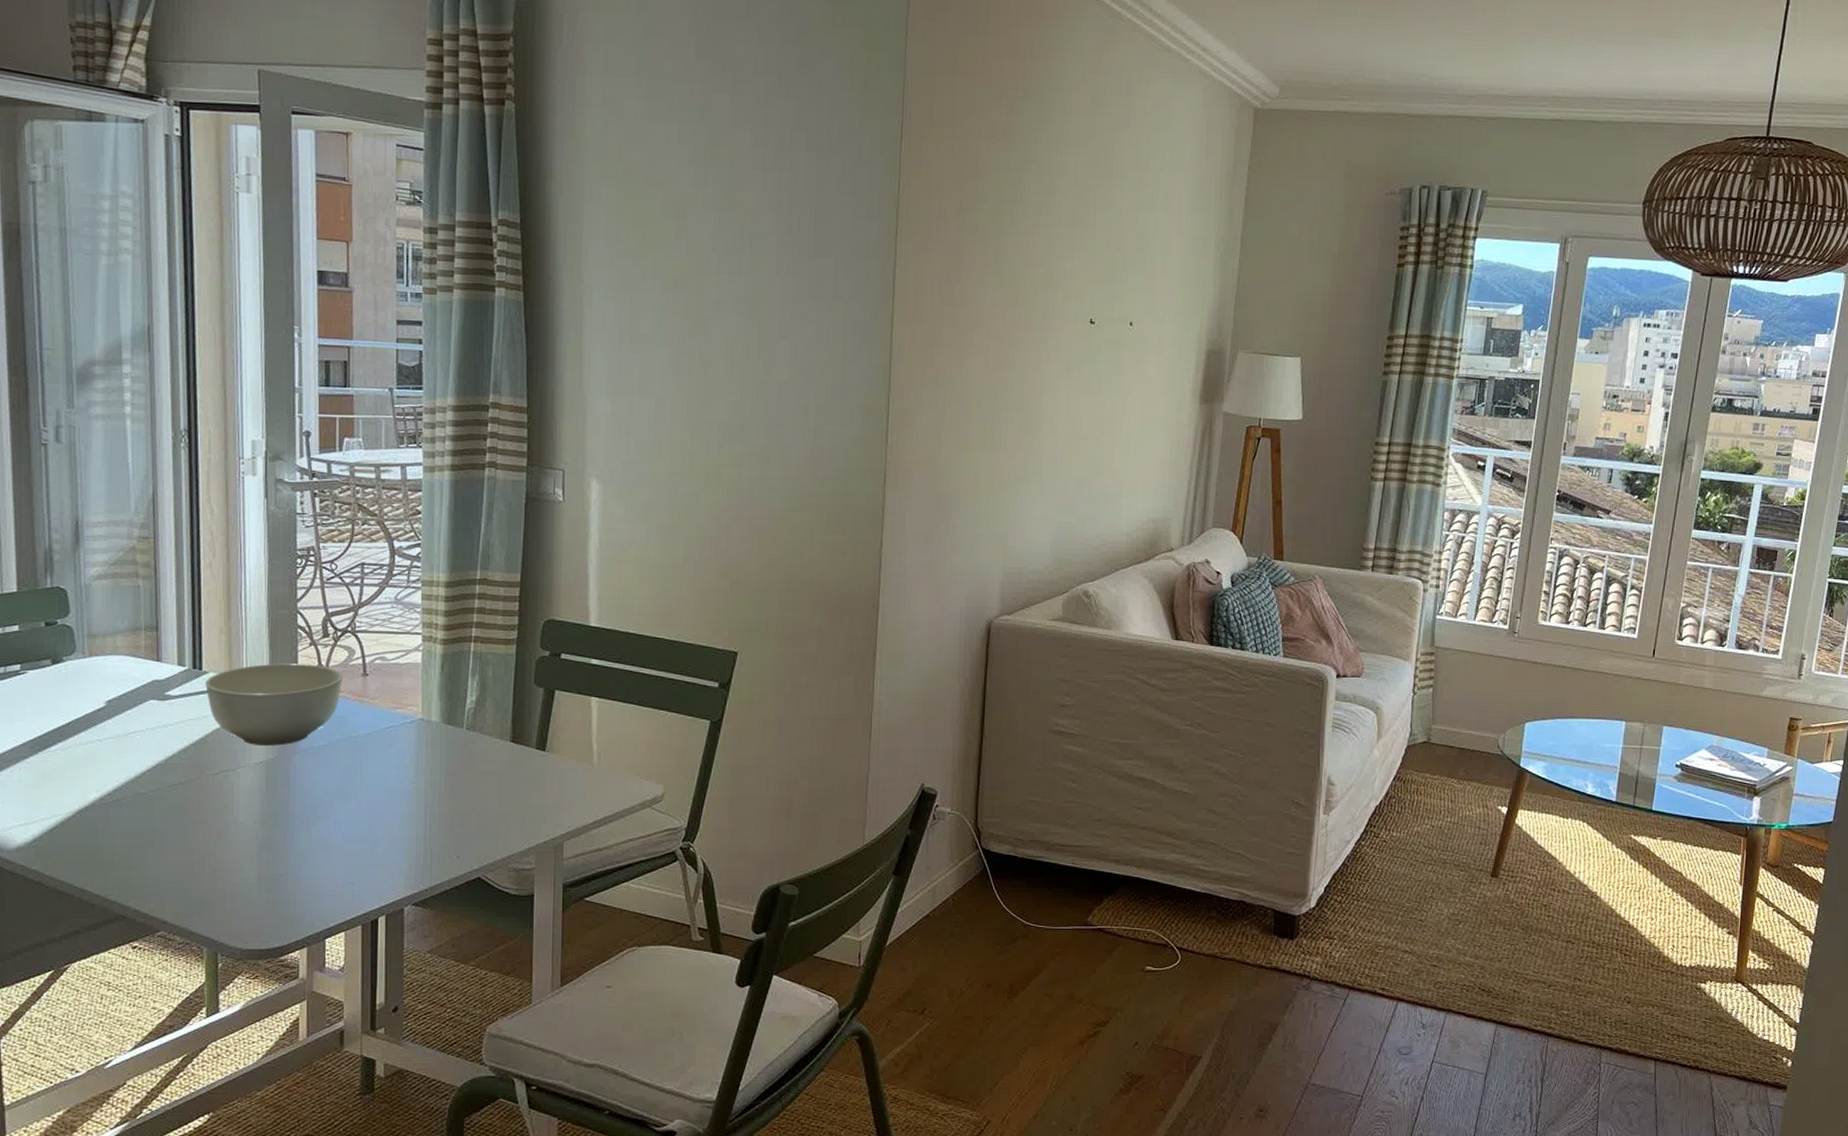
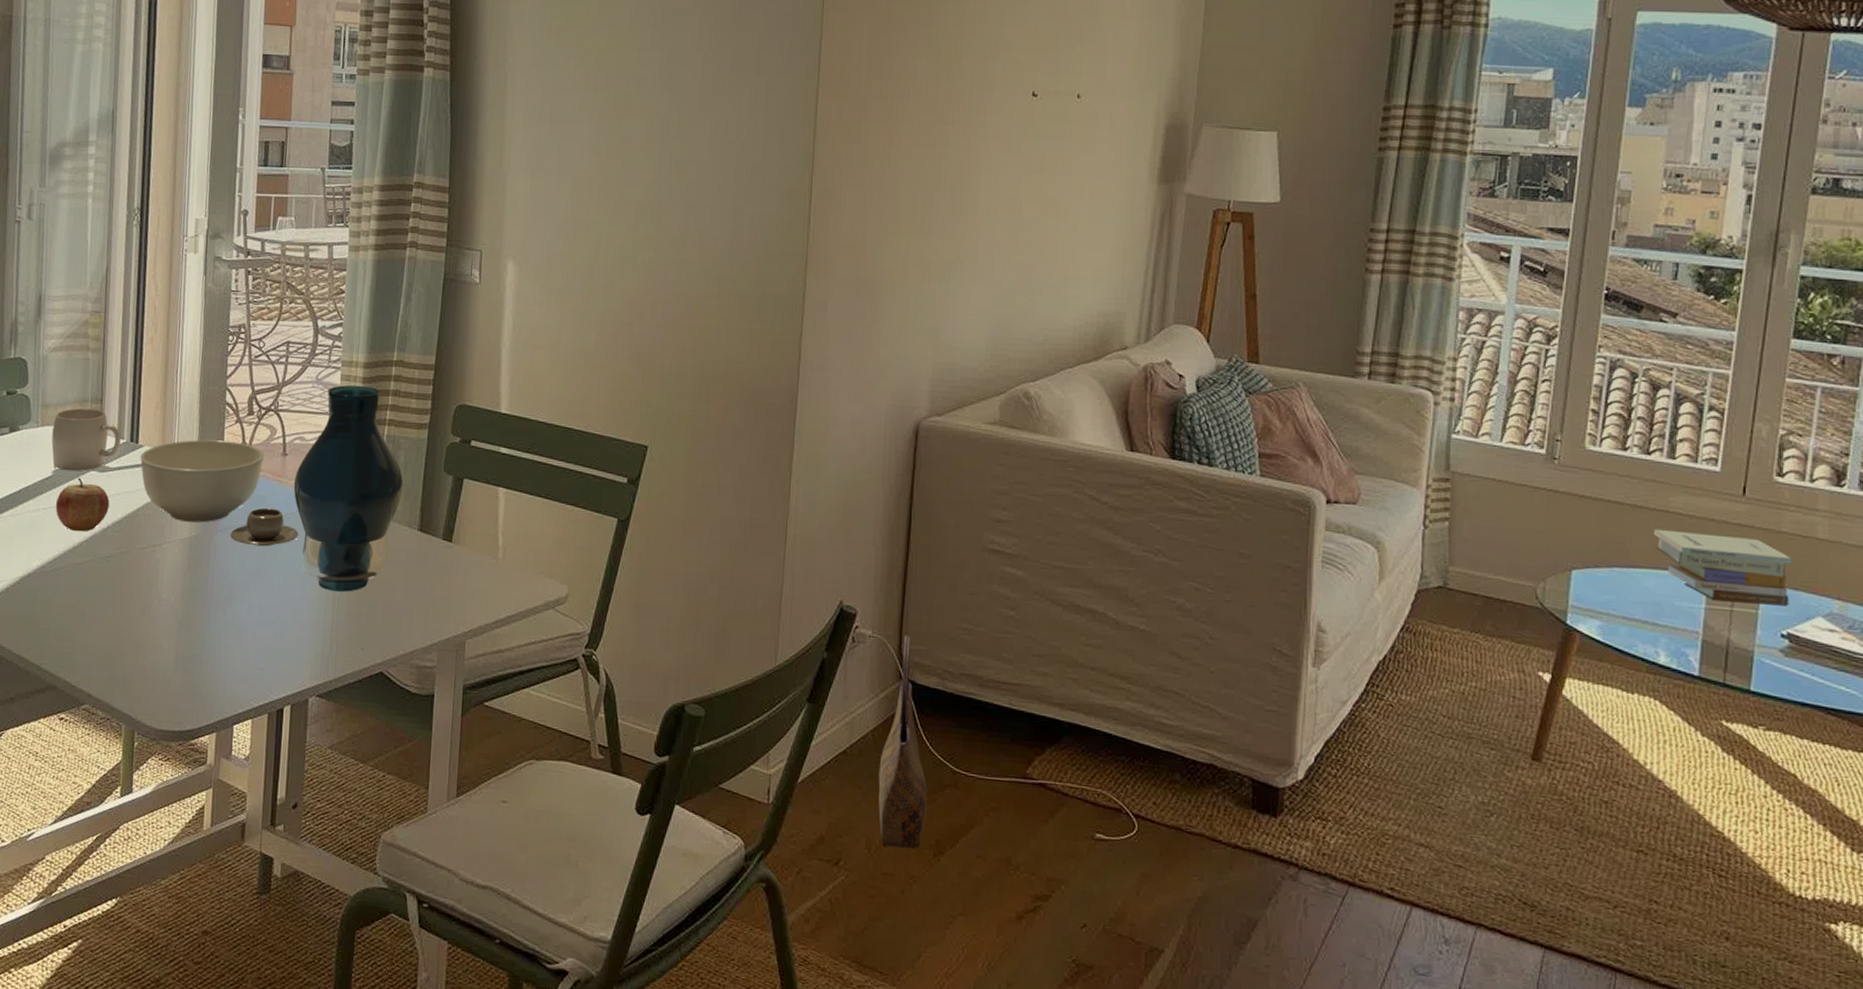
mug: none [102,637,182,701] -> present [51,408,121,471]
fruit: none [111,707,173,762] -> present [55,477,110,532]
teacup: none [310,727,385,766] -> present [230,507,299,547]
vase: none [376,604,493,804] -> present [293,384,404,592]
tote bag: none [958,810,1002,994] -> present [878,634,927,849]
books: none [1586,686,1686,742] -> present [1653,529,1792,606]

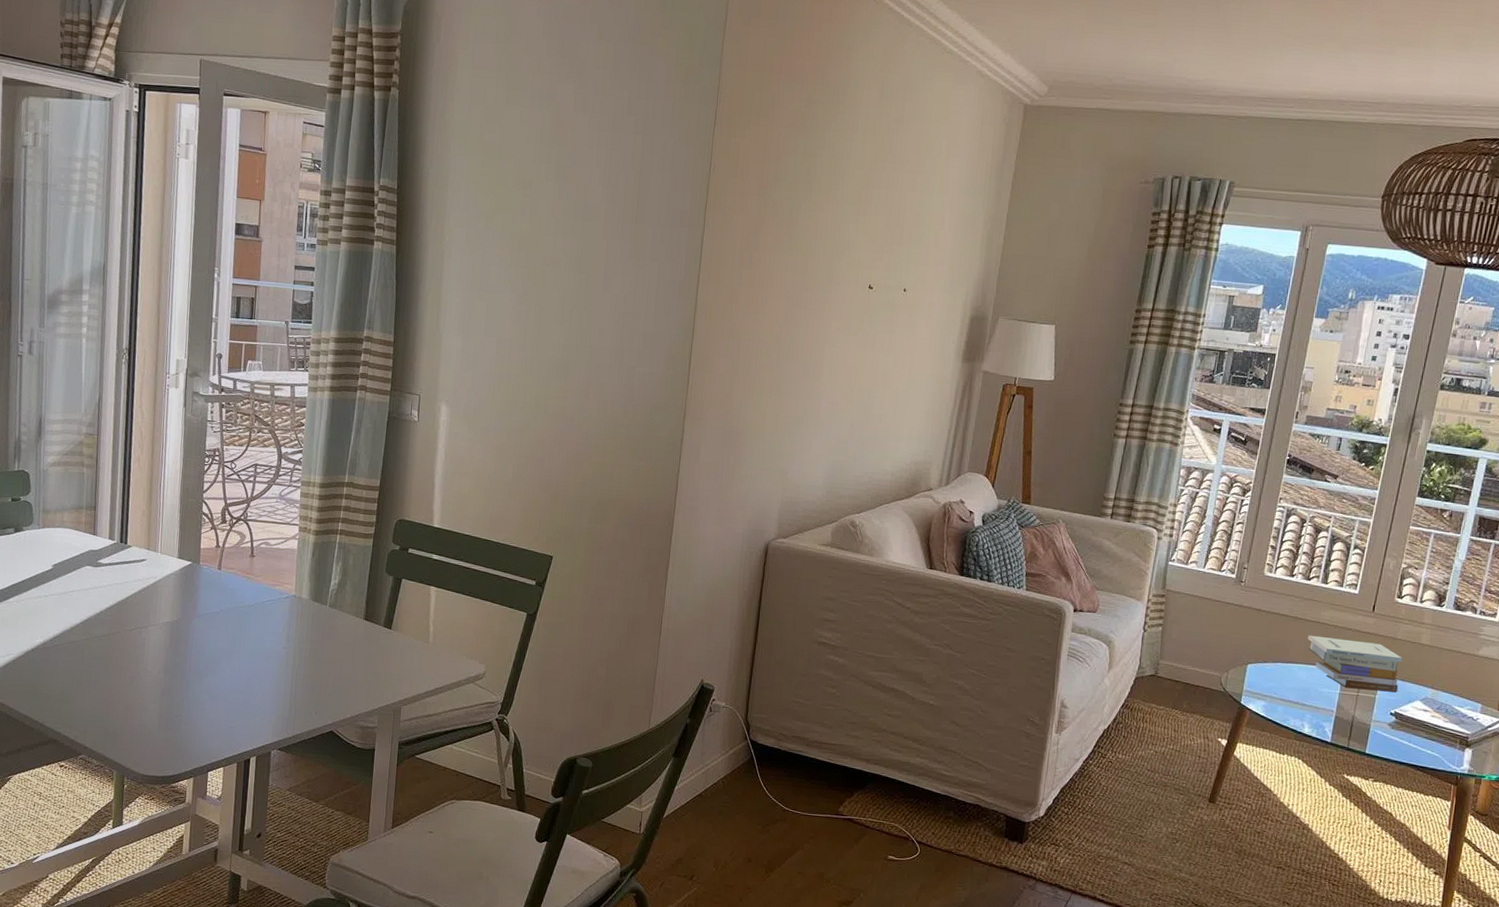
mug: present [51,408,121,471] -> none [51,513,112,566]
fruit: present [55,477,110,532] -> none [55,571,102,616]
bowl: present [140,439,265,523] -> none [128,542,236,610]
teacup: present [230,507,299,547] -> none [205,598,264,630]
vase: present [293,384,404,592] -> none [259,501,352,668]
tote bag: present [878,634,927,849] -> none [725,706,763,867]

